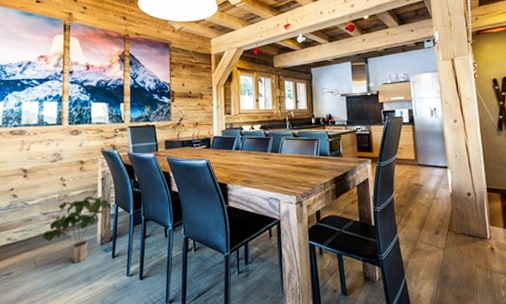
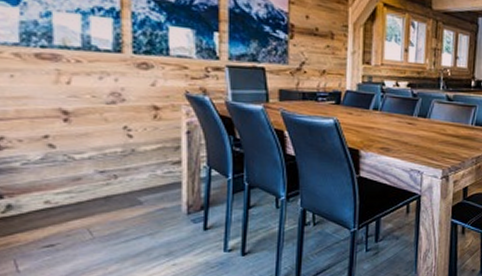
potted plant: present [42,196,111,262] -> none [99,153,201,234]

